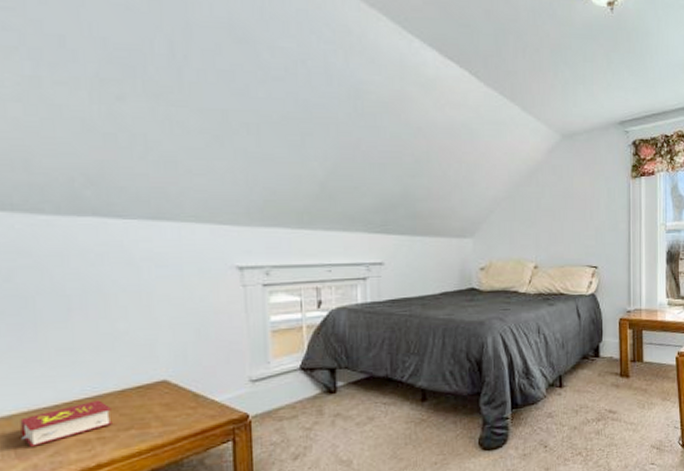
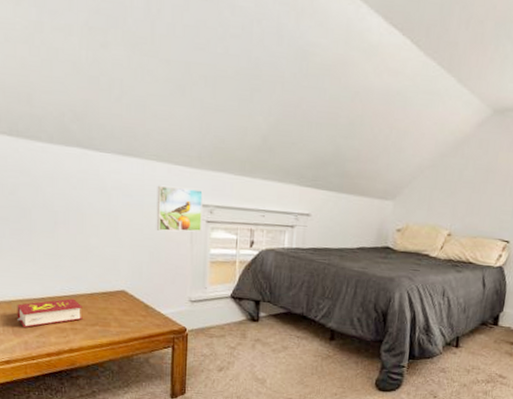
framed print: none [198,249,257,302] -> present [156,185,203,232]

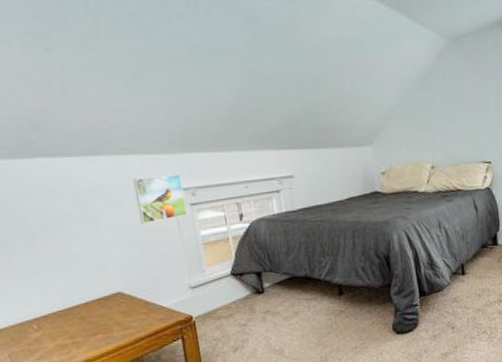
book: present [17,298,82,327] -> none [9,312,82,353]

